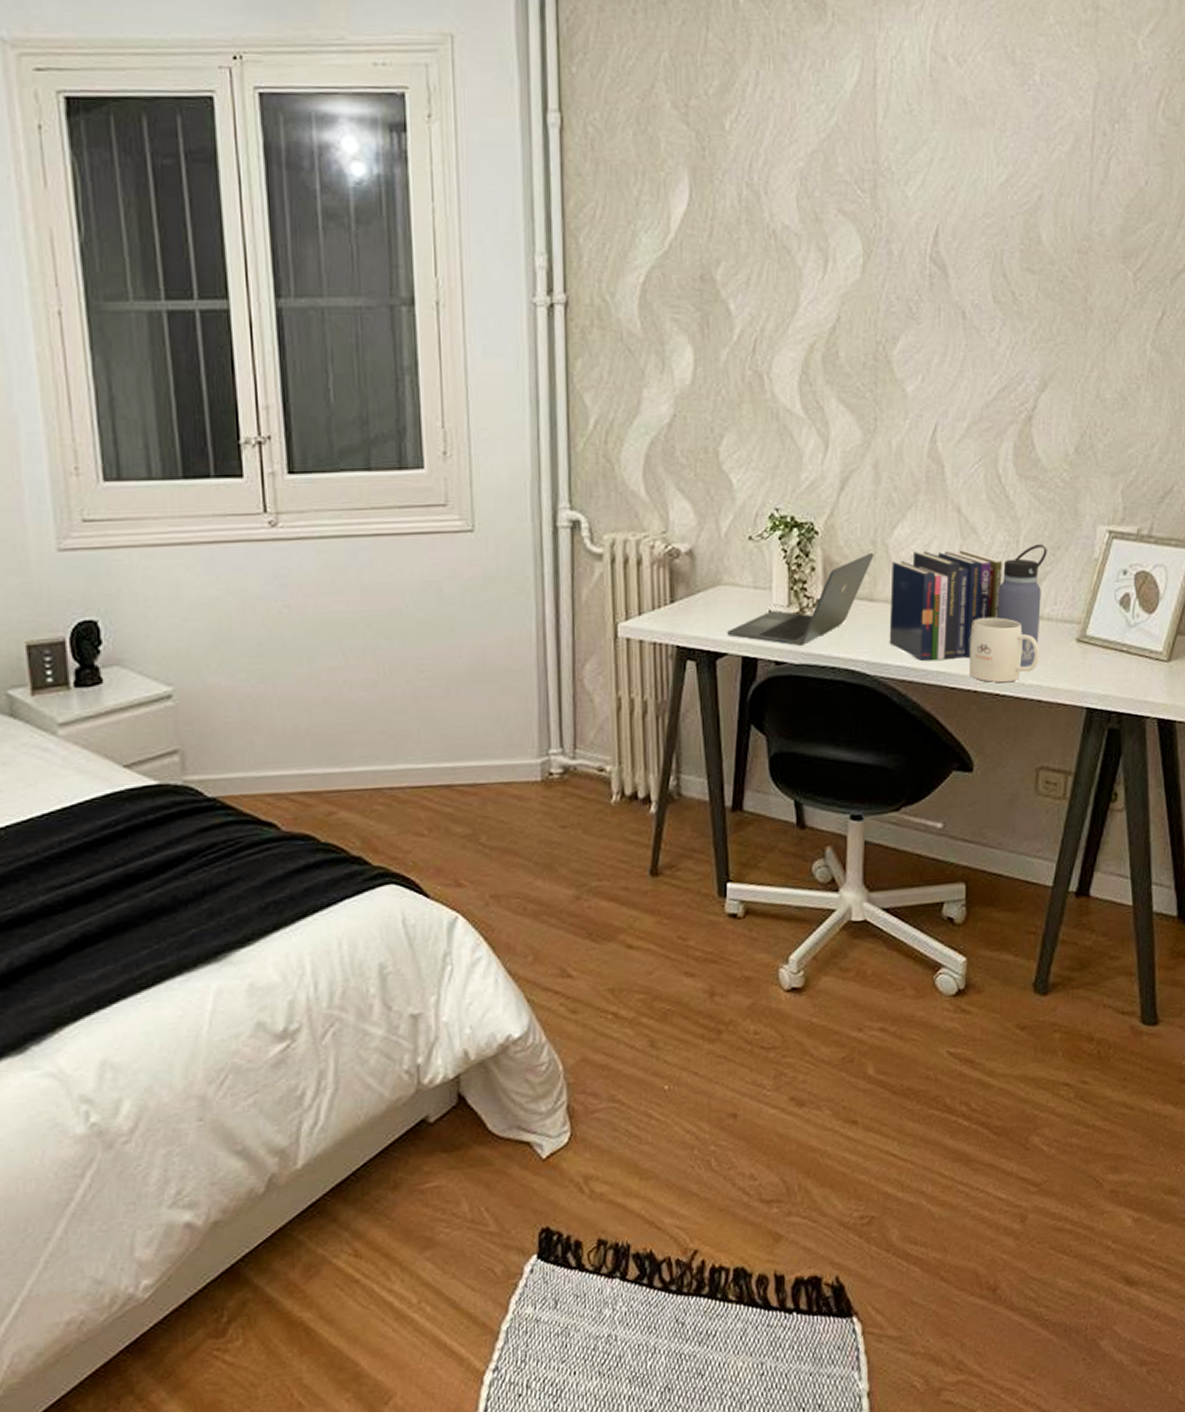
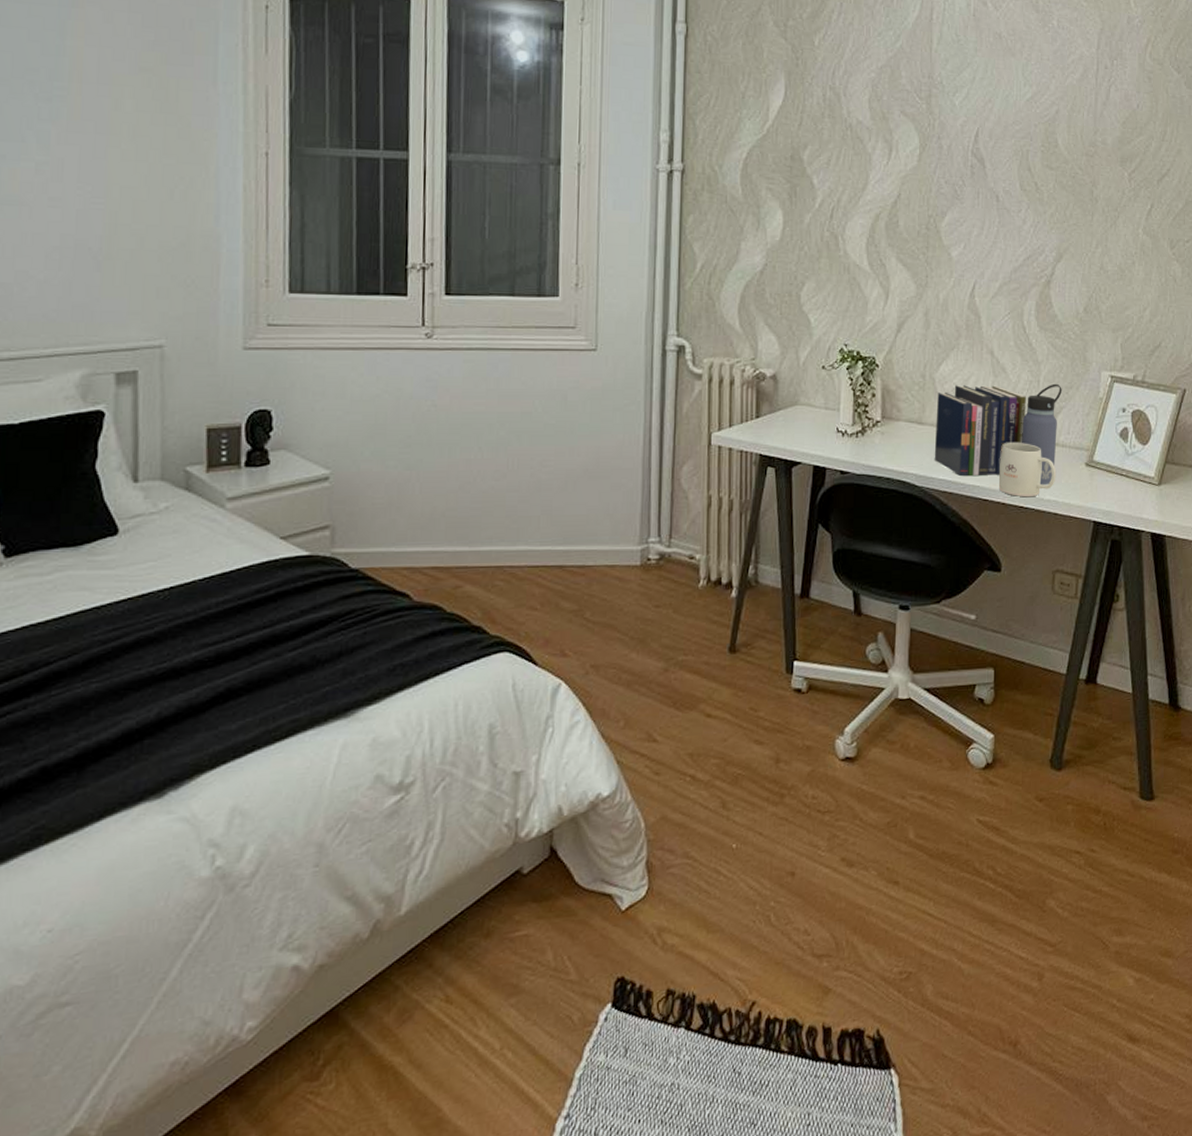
laptop: present [727,553,874,647] -> none [802,385,923,460]

